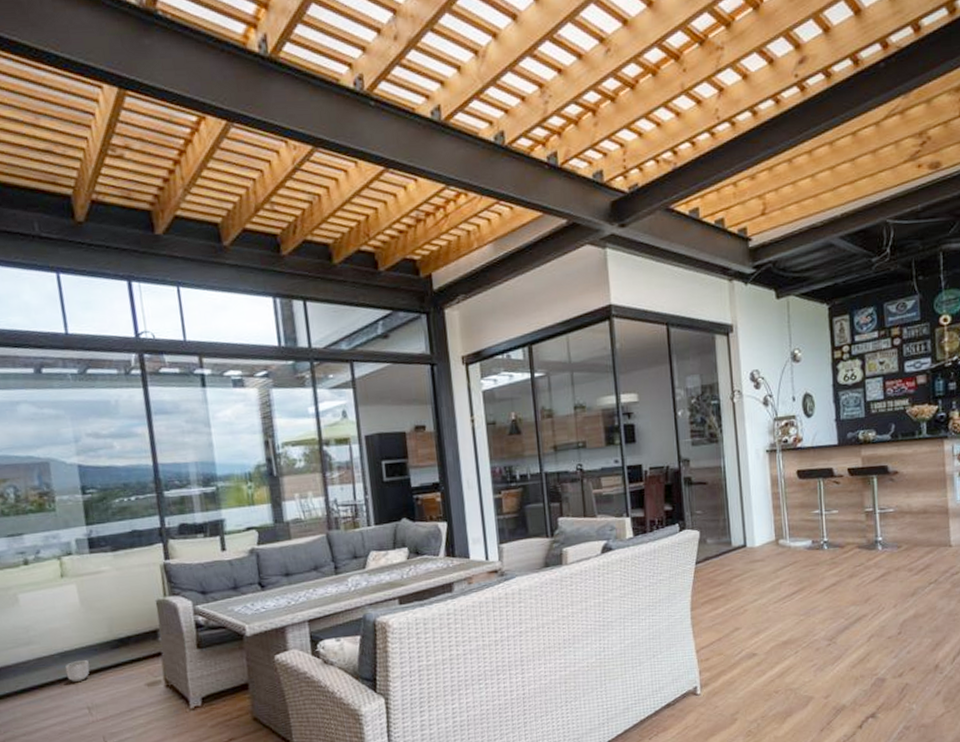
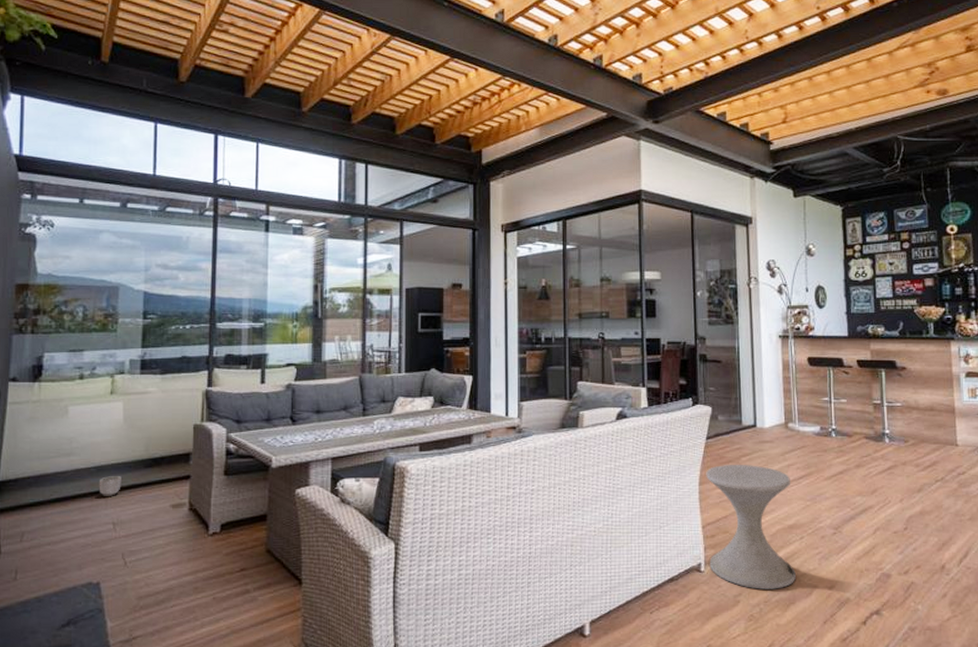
side table: none [697,585,793,706] -> present [706,464,797,589]

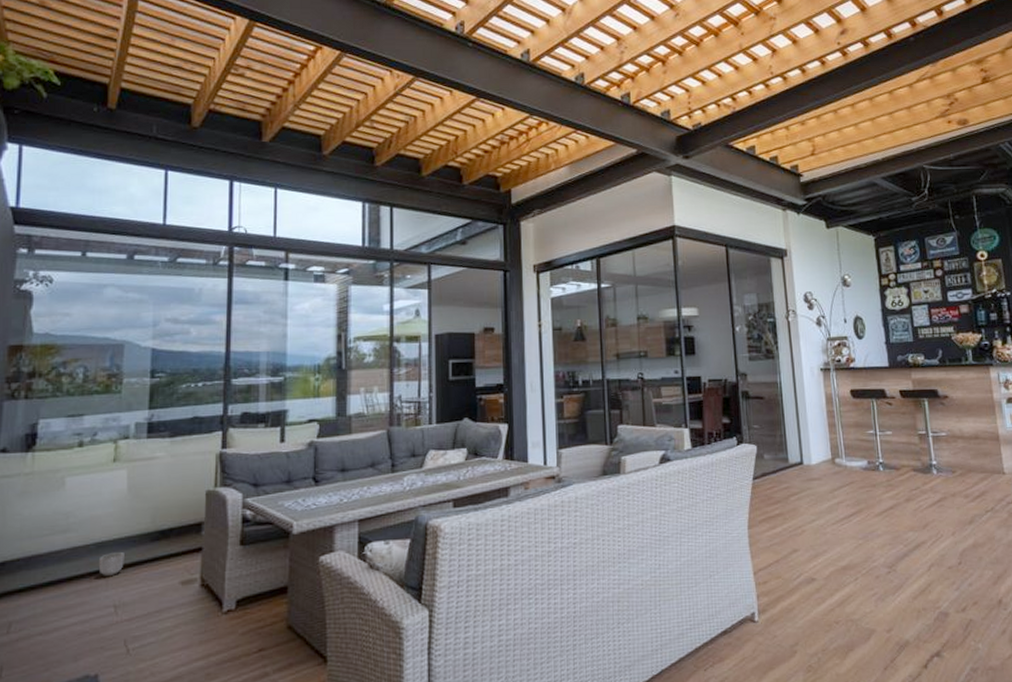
side table: present [706,464,797,589] -> none [754,504,854,638]

